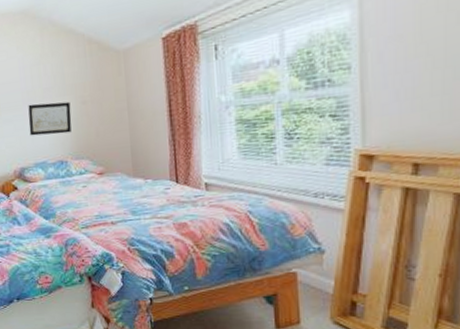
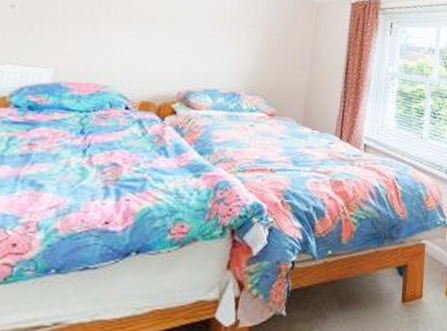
wall art: present [28,101,72,136] -> none [207,25,258,66]

